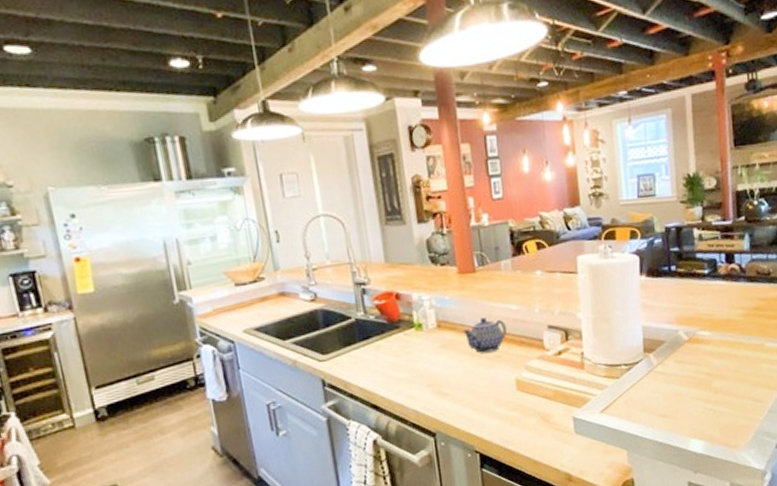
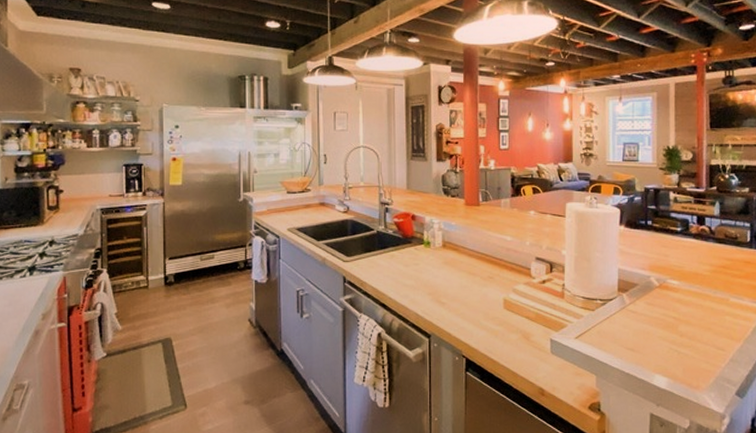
teapot: present [463,317,508,353] -> none [464,244,501,273]

